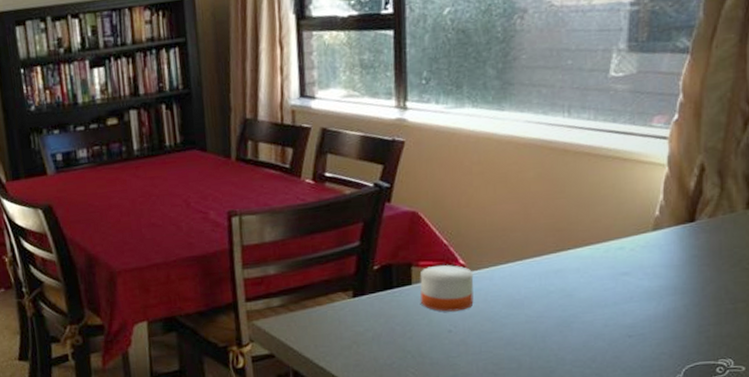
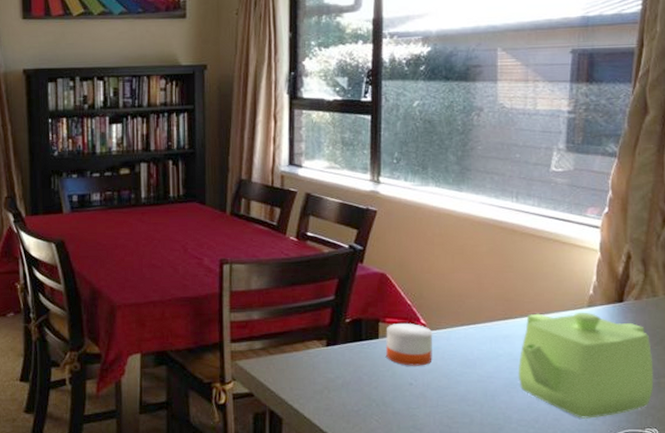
teapot: none [571,237,730,354] -> present [518,313,654,419]

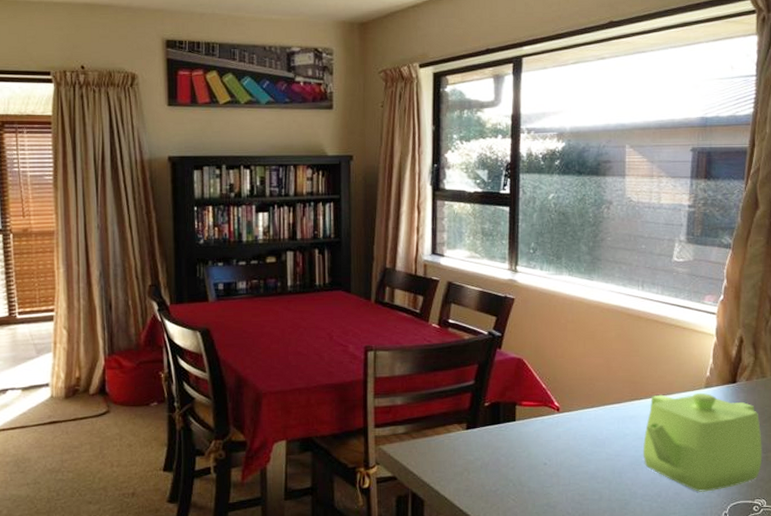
candle: present [386,322,433,366] -> none [522,405,566,447]

